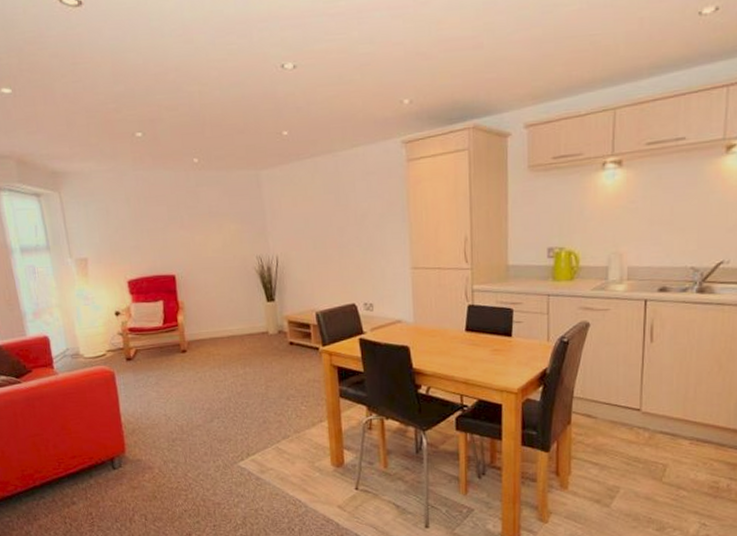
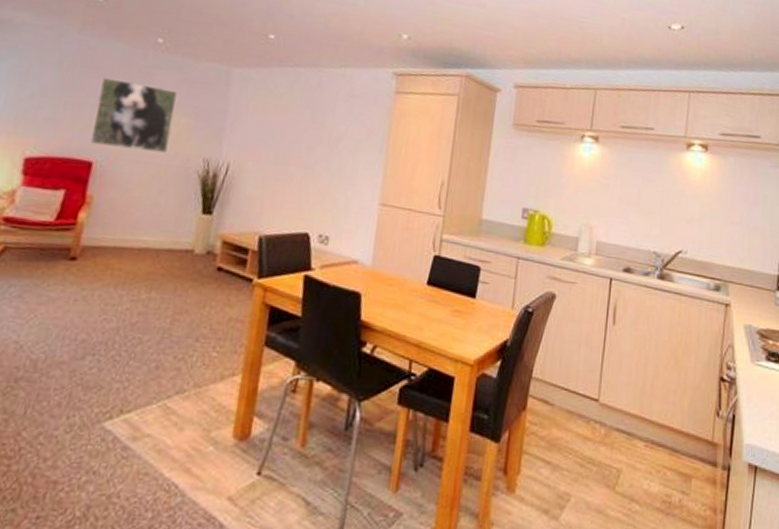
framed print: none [162,202,227,260] -> present [89,77,177,153]

